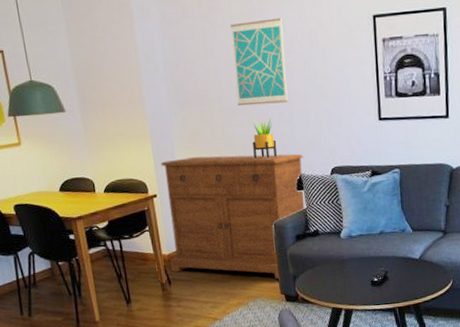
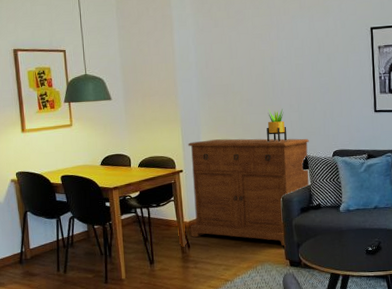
wall art: present [230,18,288,106] -> none [252,28,298,98]

